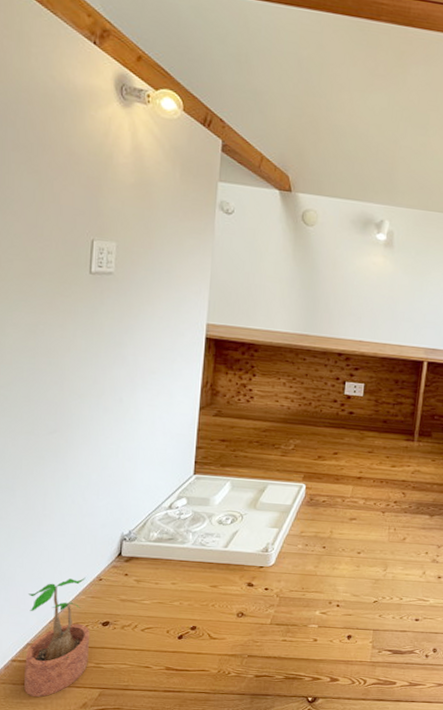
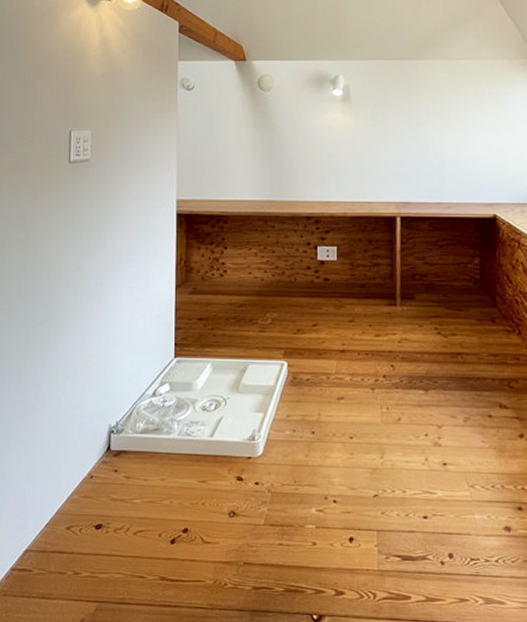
potted plant: present [24,577,90,698] -> none [24,475,85,612]

